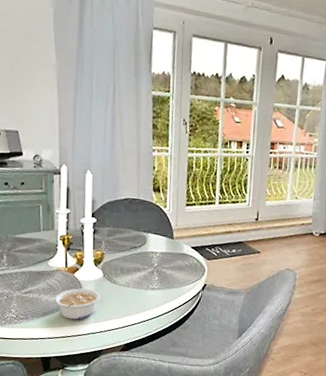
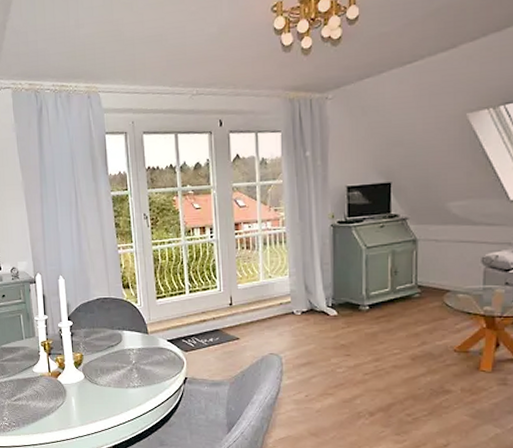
legume: present [53,288,100,320] -> none [41,392,84,424]

